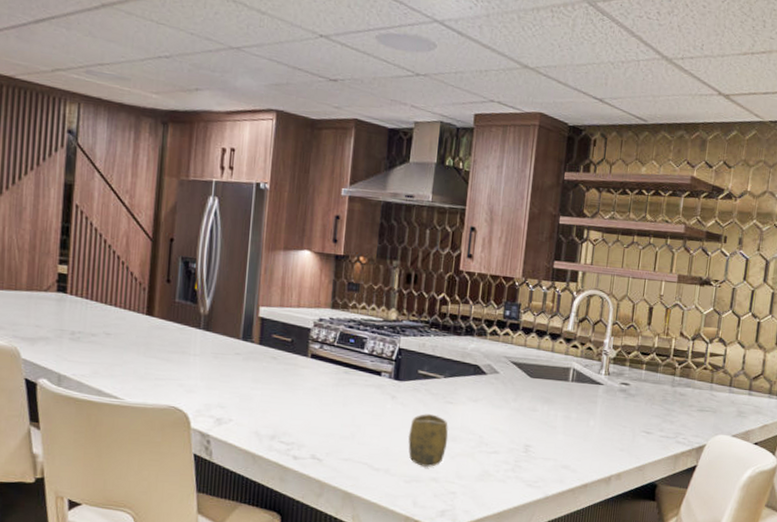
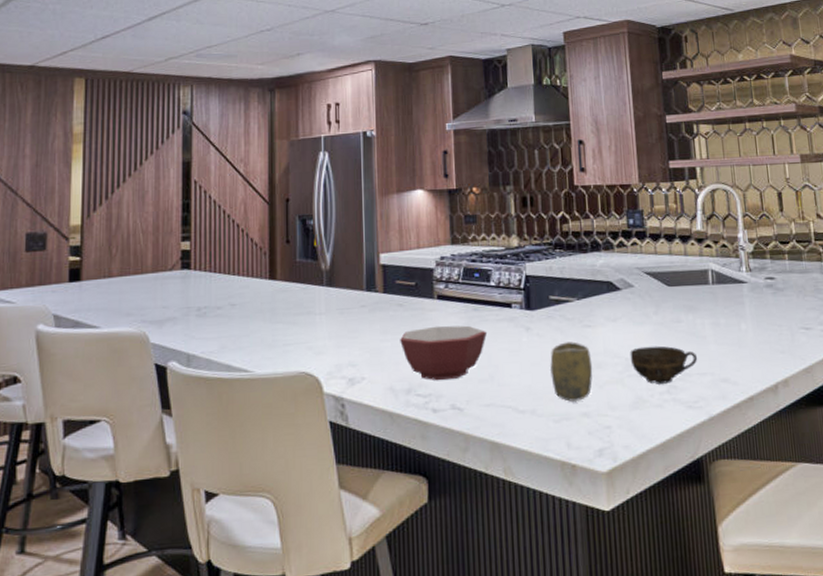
bowl: none [270,382,355,432] -> present [400,325,488,381]
cup: none [483,428,545,463] -> present [630,345,698,384]

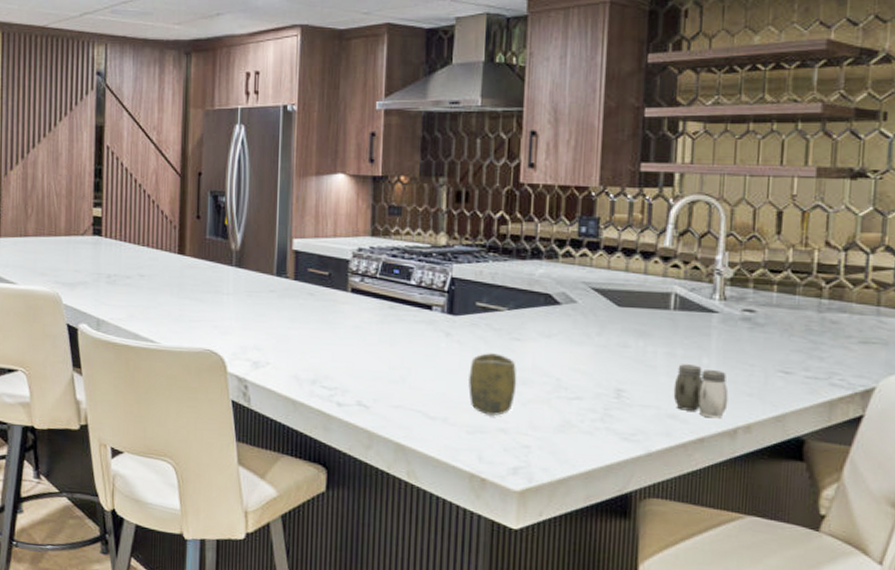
bowl: present [400,325,488,381] -> none [308,319,403,376]
cup: present [630,345,698,384] -> none [561,368,643,411]
salt and pepper shaker: none [722,331,767,378] -> present [673,364,729,419]

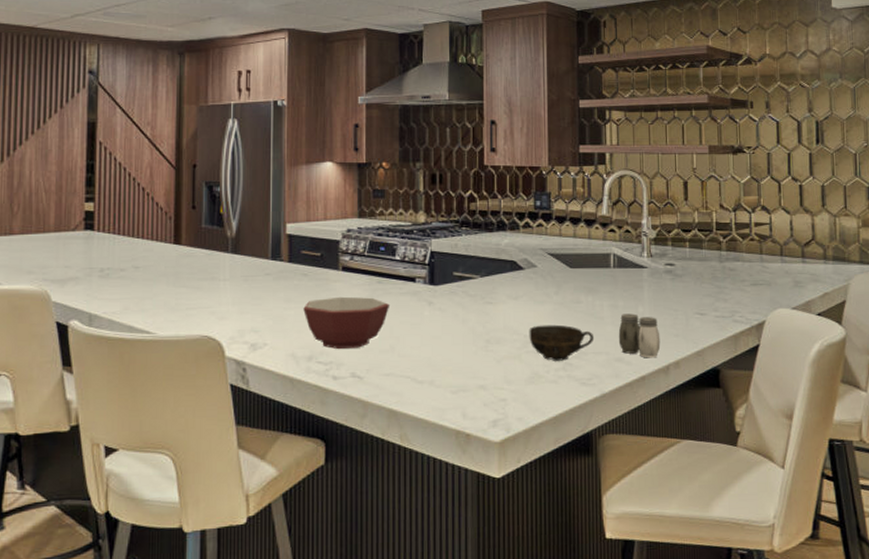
bowl: none [308,319,403,376] -> present [303,296,390,350]
cup: present [467,353,517,416] -> none [449,317,492,374]
cup: none [561,368,643,411] -> present [529,324,595,361]

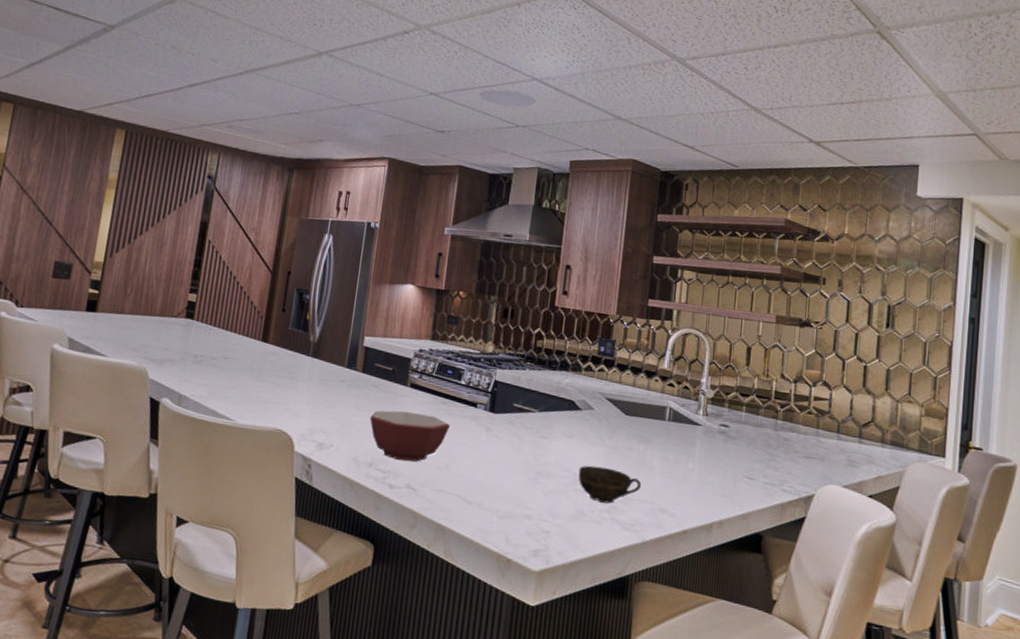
salt and pepper shaker: present [618,313,661,358] -> none [665,466,707,515]

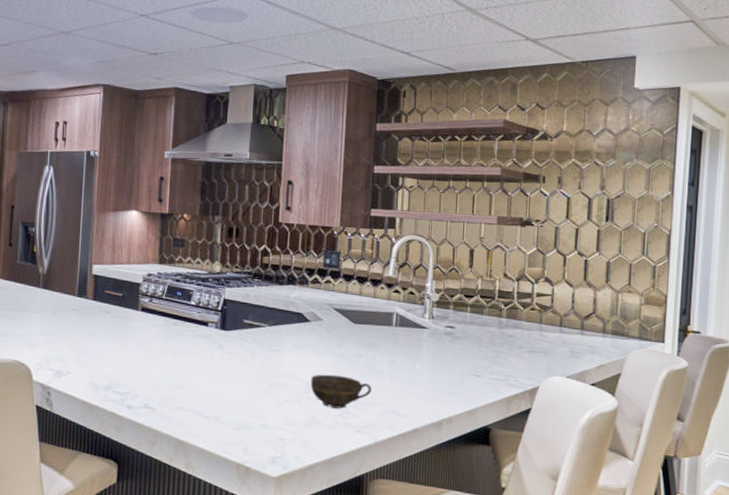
bowl: present [370,410,451,462] -> none [104,334,184,382]

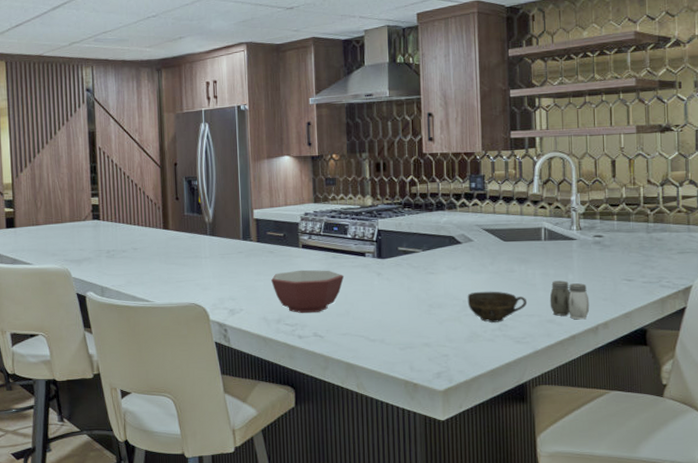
bowl: none [104,334,184,382] -> present [271,269,345,314]
salt and pepper shaker: none [395,370,436,413] -> present [549,280,590,320]

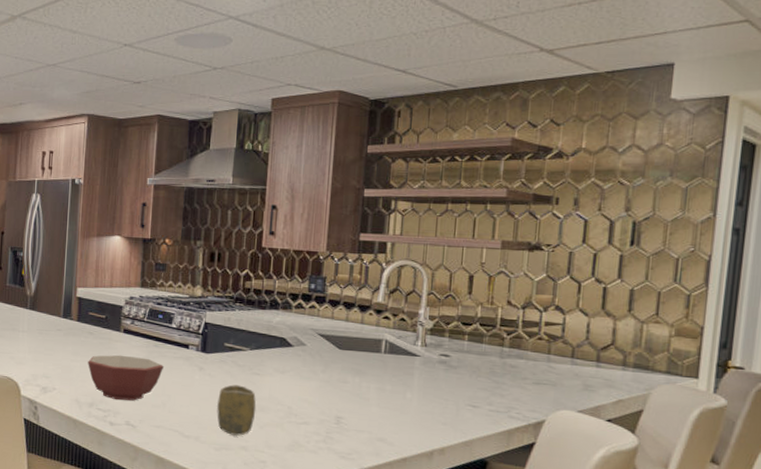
cup: none [397,285,434,334] -> present [216,384,256,436]
cup: present [467,291,527,323] -> none [292,399,358,434]
salt and pepper shaker: present [549,280,590,320] -> none [382,397,427,443]

